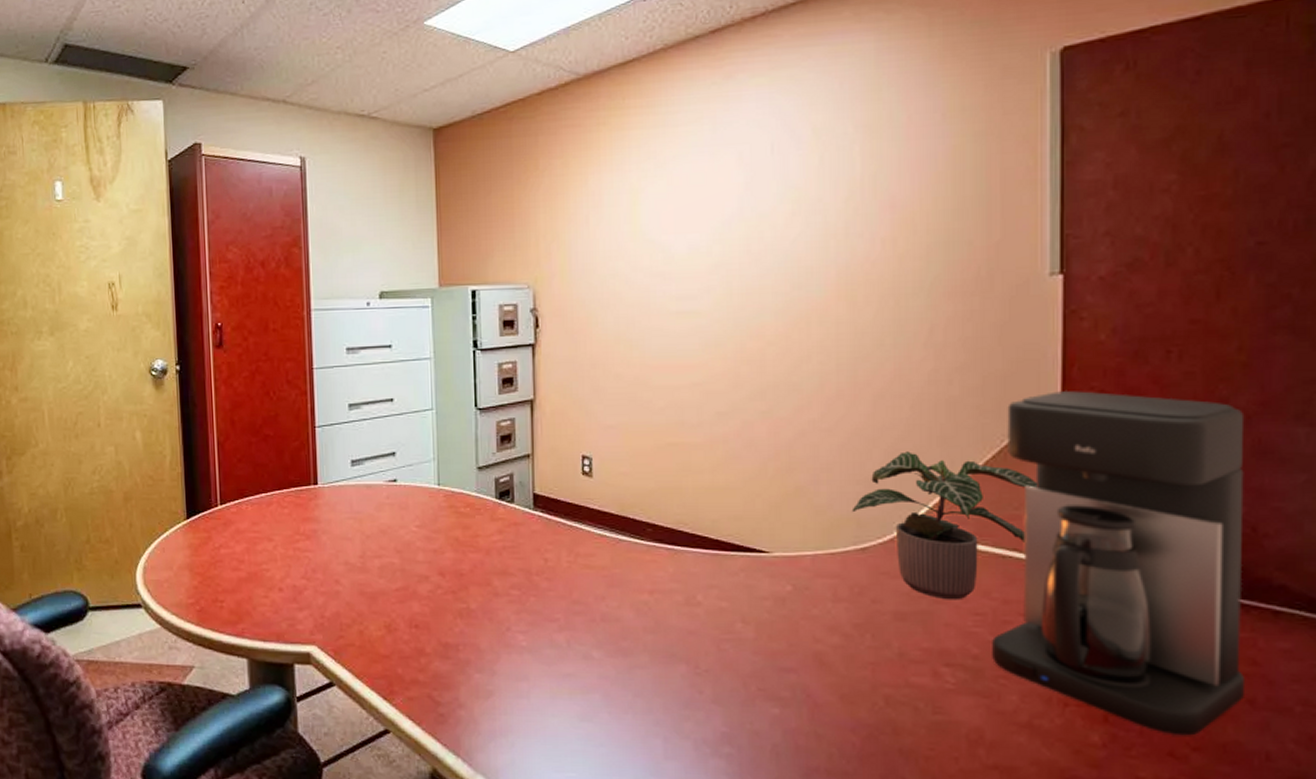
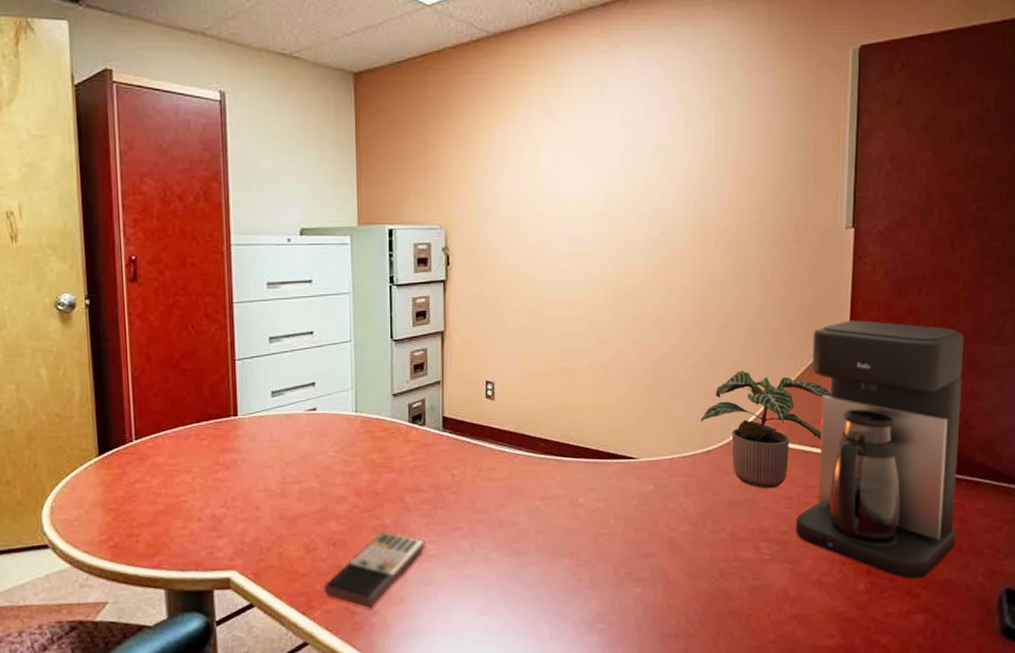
calculator: none [405,616,516,700] -> present [323,531,425,609]

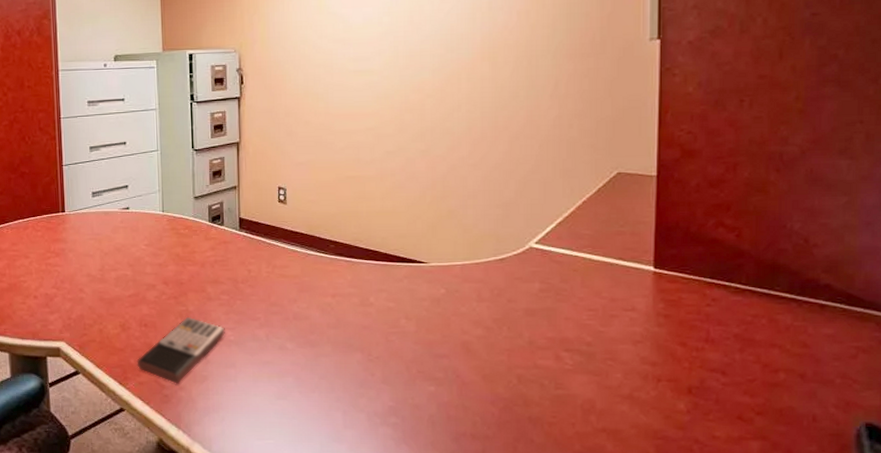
potted plant: present [700,370,831,489] -> none [492,181,638,299]
coffee maker: present [796,320,965,579] -> none [602,132,800,403]

